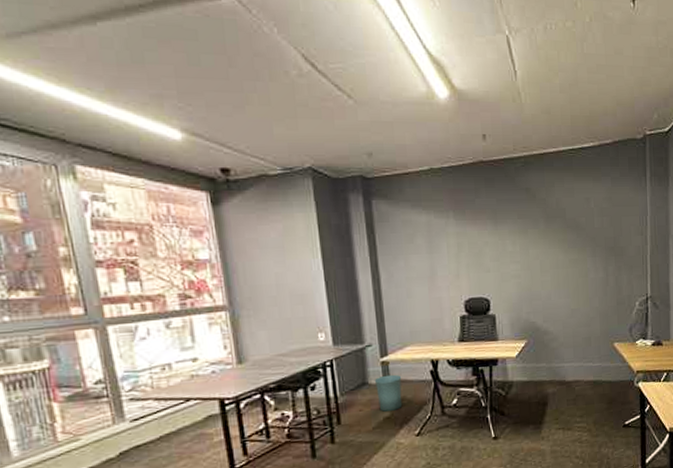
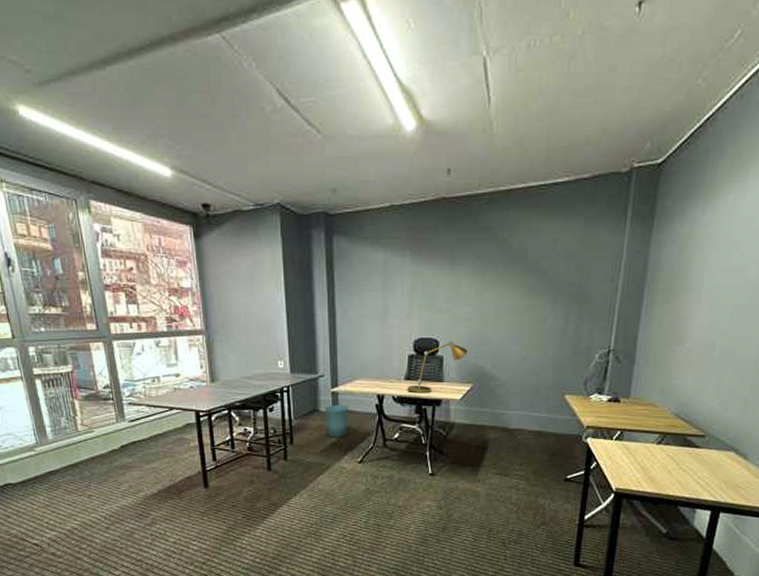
desk lamp: none [462,298,519,355] -> present [407,340,468,394]

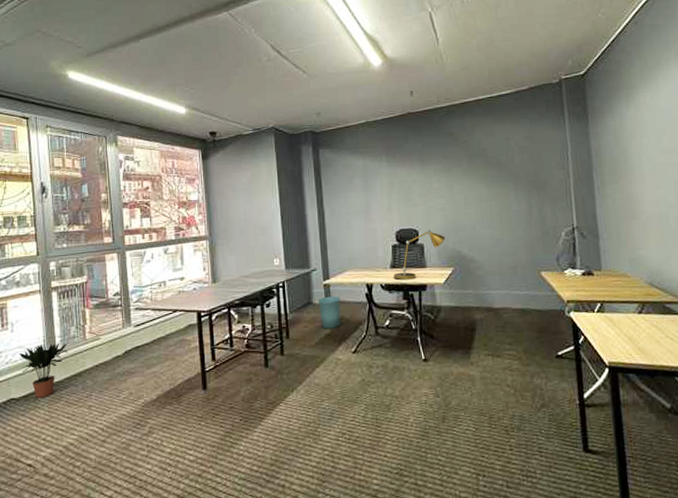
potted plant: none [8,432,62,485] -> present [18,343,69,398]

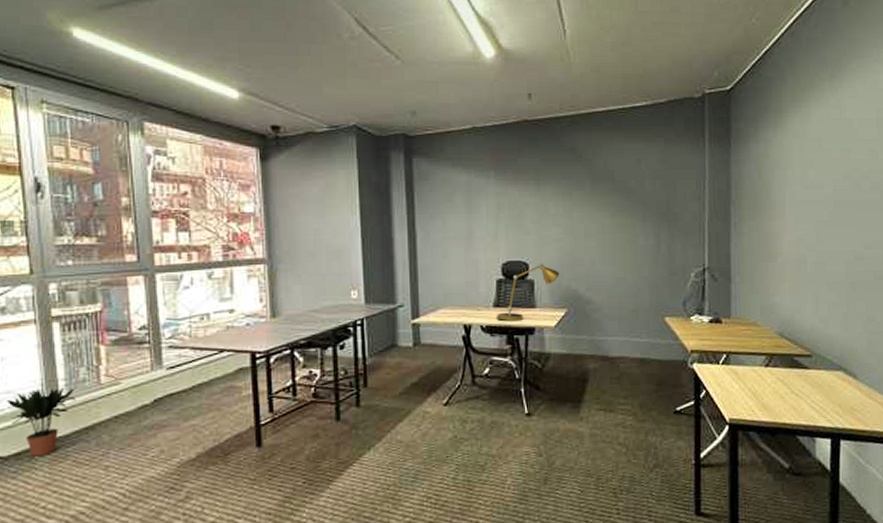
waste bin: present [317,296,341,329] -> none [404,337,432,377]

